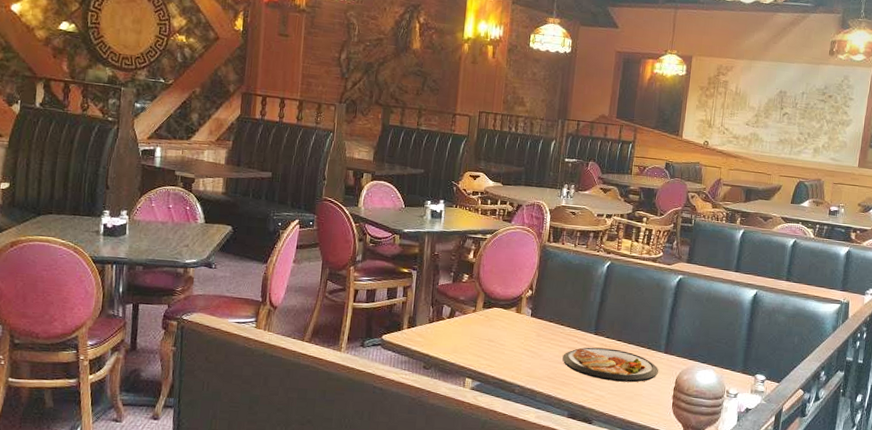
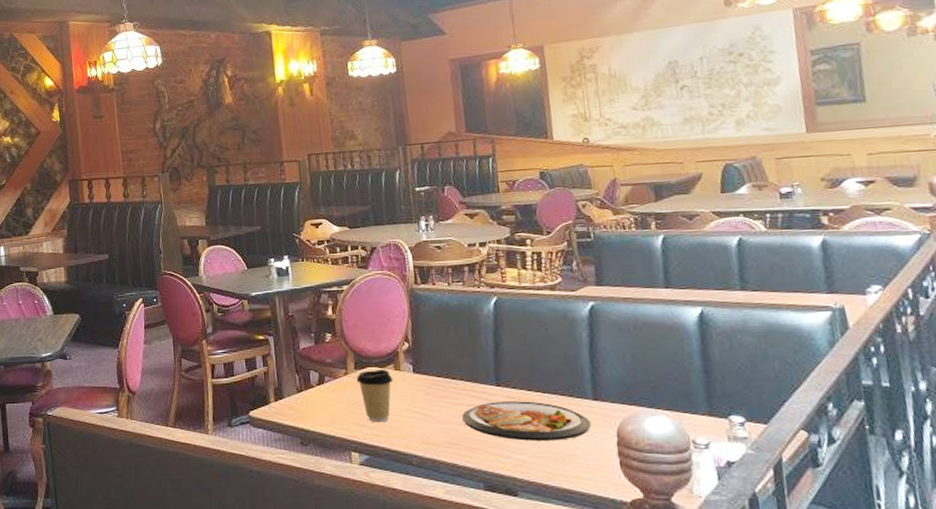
coffee cup: none [482,310,514,355] -> present [356,370,394,421]

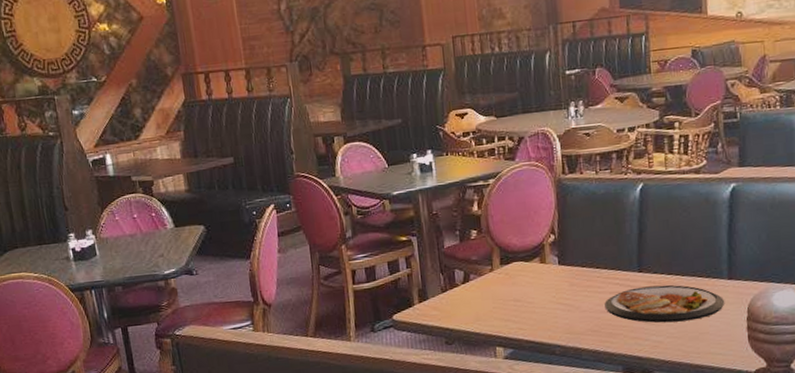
coffee cup: present [356,370,394,421] -> none [501,263,539,316]

